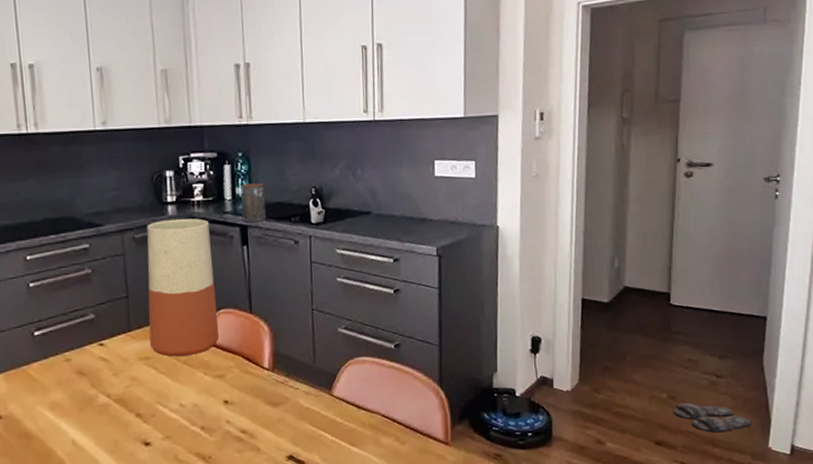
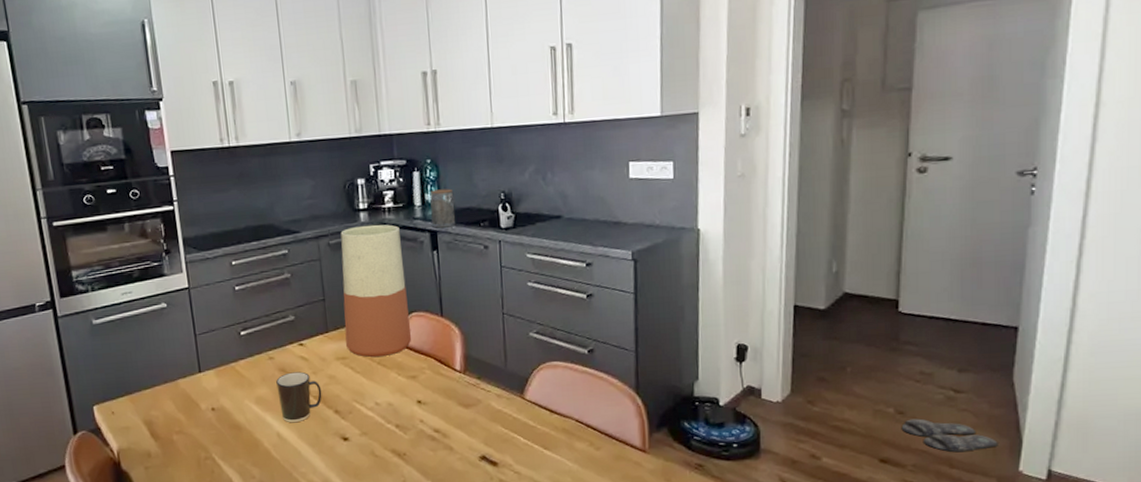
mug: none [73,373,123,429] -> present [276,371,322,423]

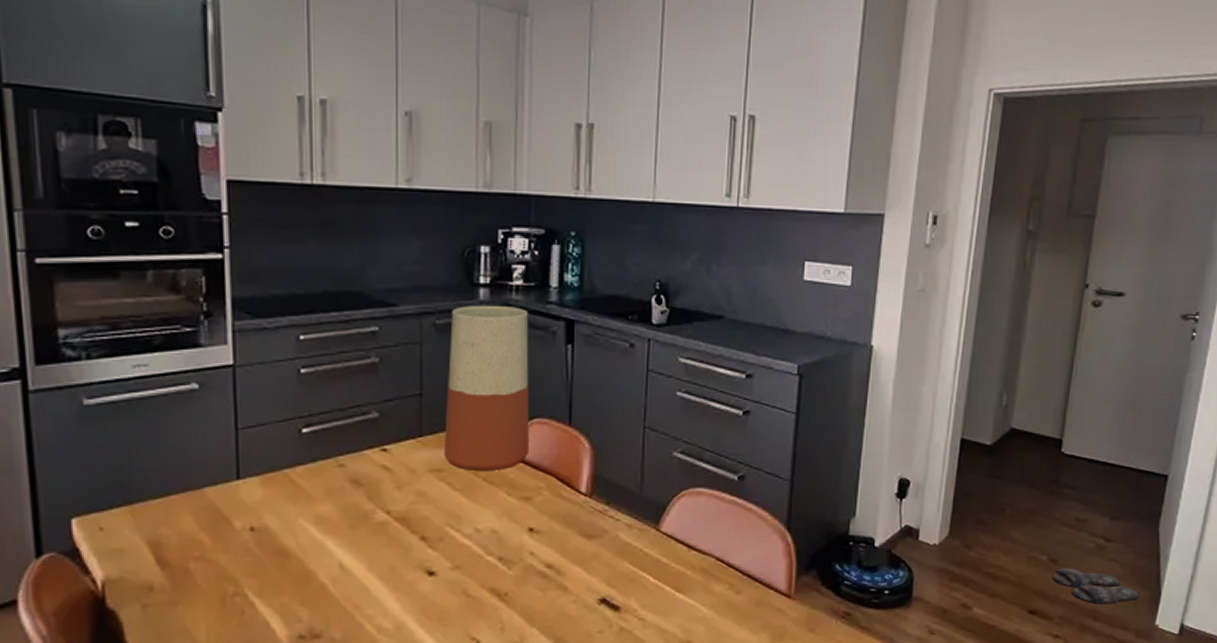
mug: present [276,371,322,423] -> none [345,485,406,551]
jar: present [430,188,456,228] -> none [570,270,600,317]

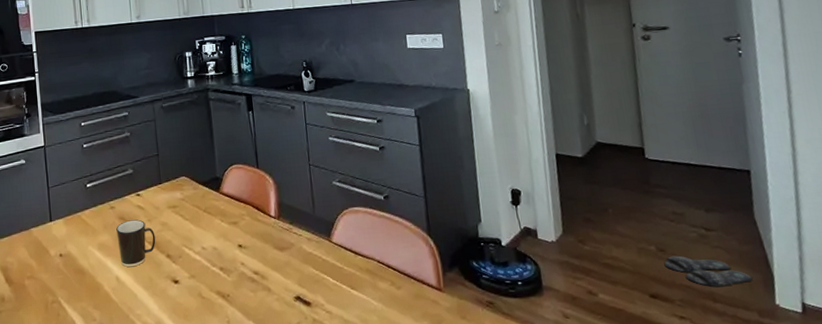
mug: none [345,485,406,551] -> present [116,219,156,267]
vase: present [445,304,529,470] -> none [172,89,232,205]

